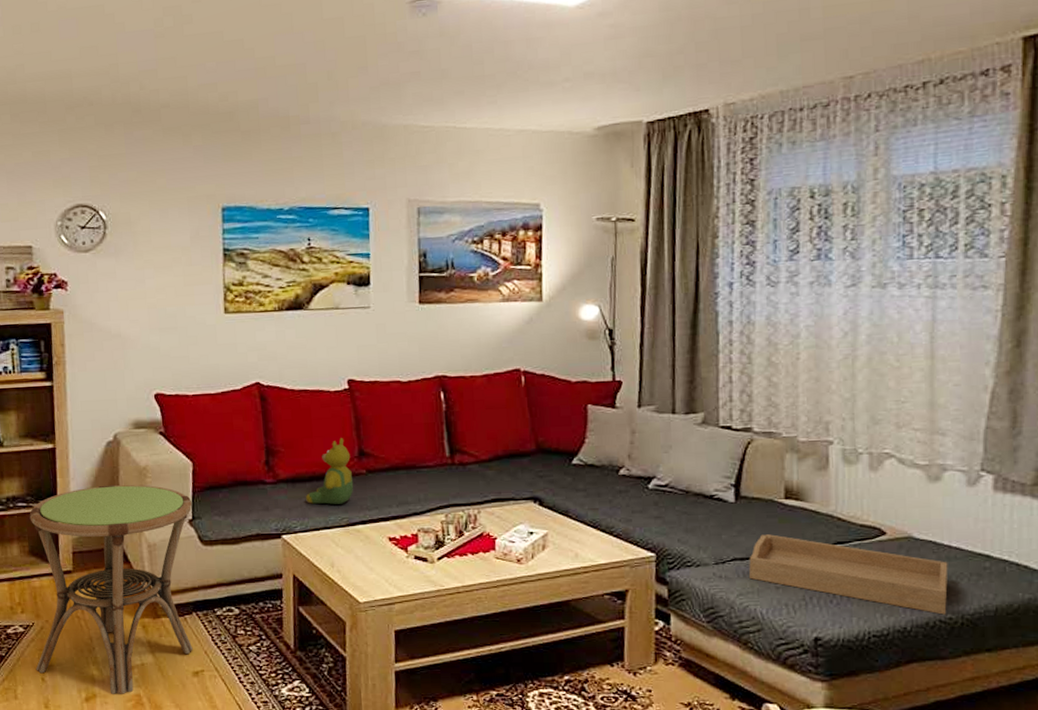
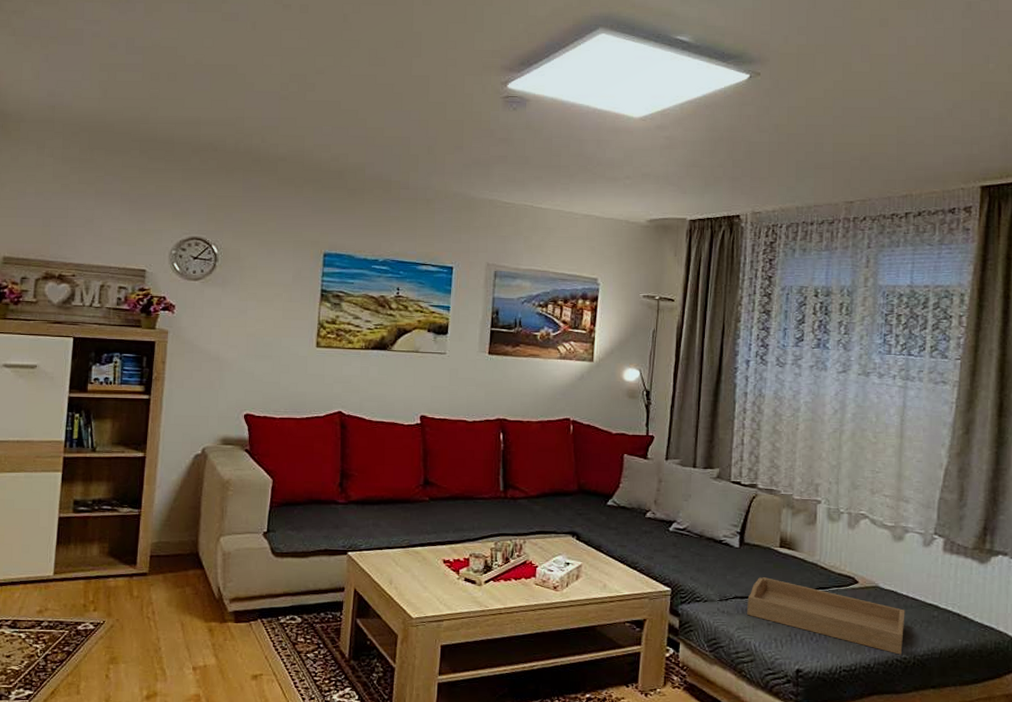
side table: present [29,484,193,694] -> none [101,494,269,694]
teddy bear: present [306,438,354,505] -> none [373,467,417,527]

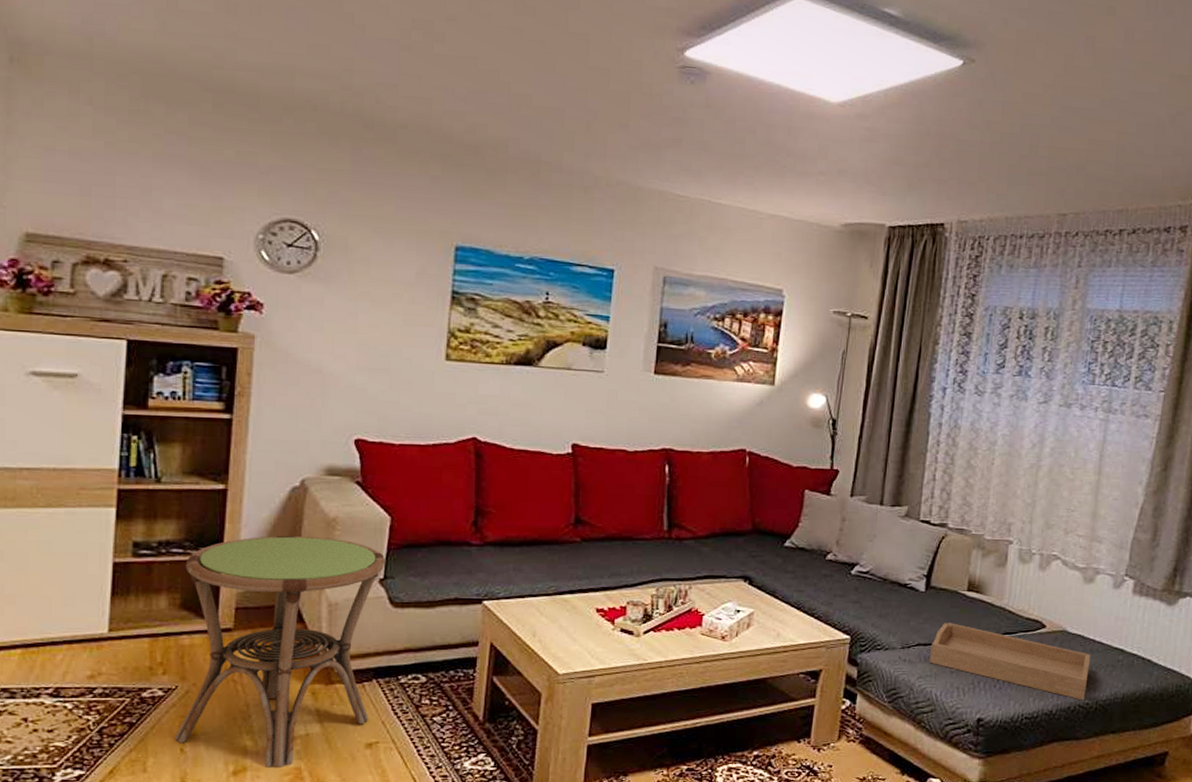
side table: none [101,494,269,694] -> present [174,535,386,767]

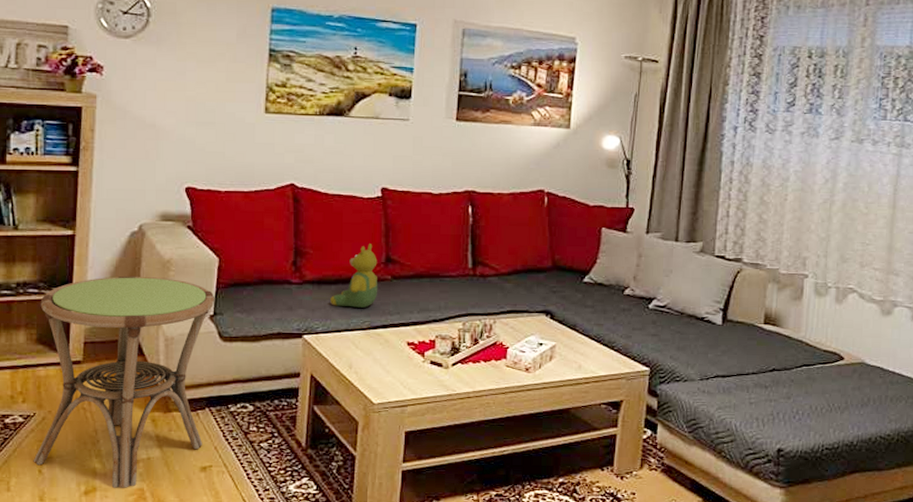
teddy bear: none [514,503,566,572] -> present [330,244,378,308]
serving tray: present [929,623,1091,700] -> none [727,355,891,432]

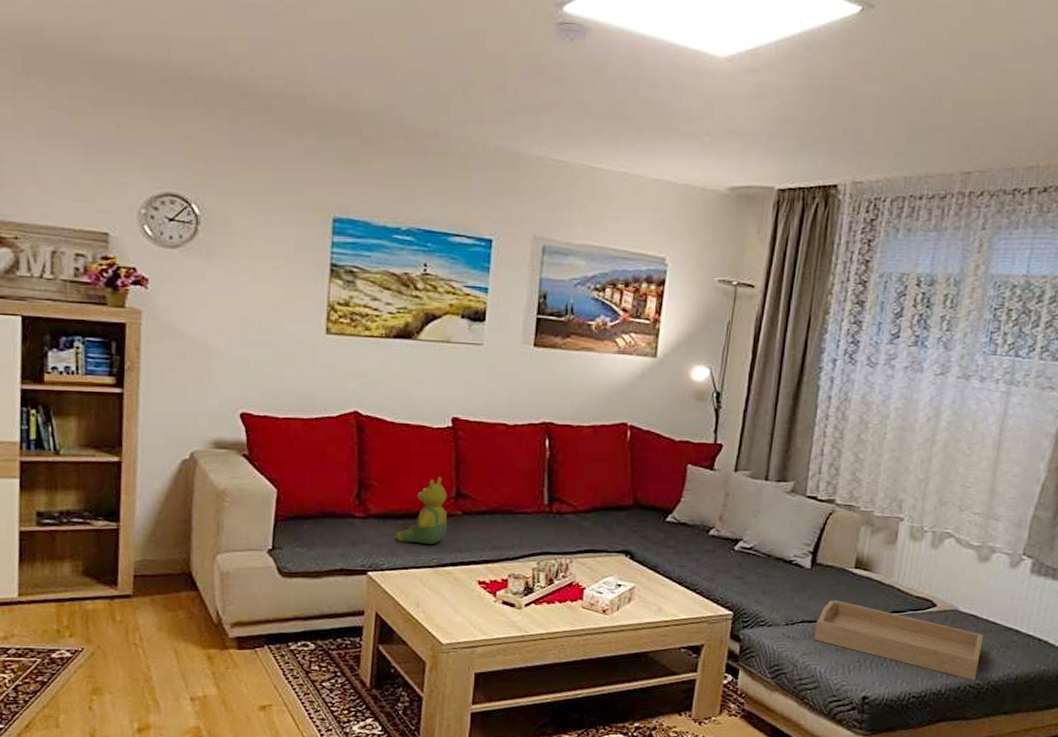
side table: present [33,276,215,488] -> none [82,506,274,726]
serving tray: none [727,355,891,432] -> present [813,600,984,681]

